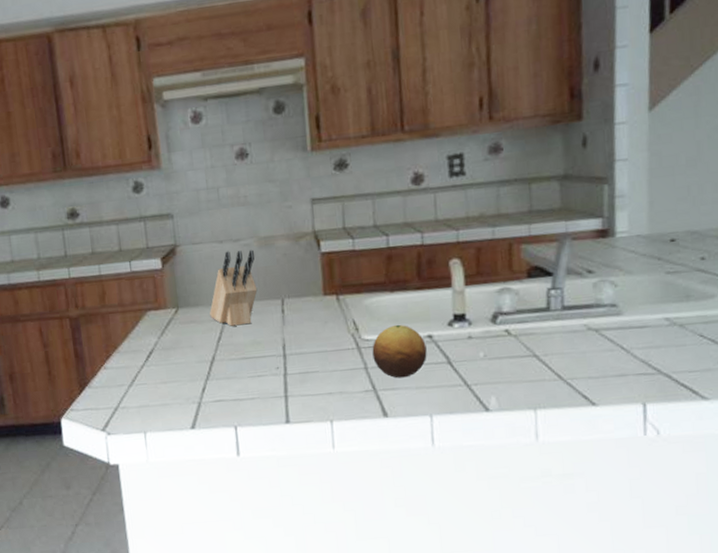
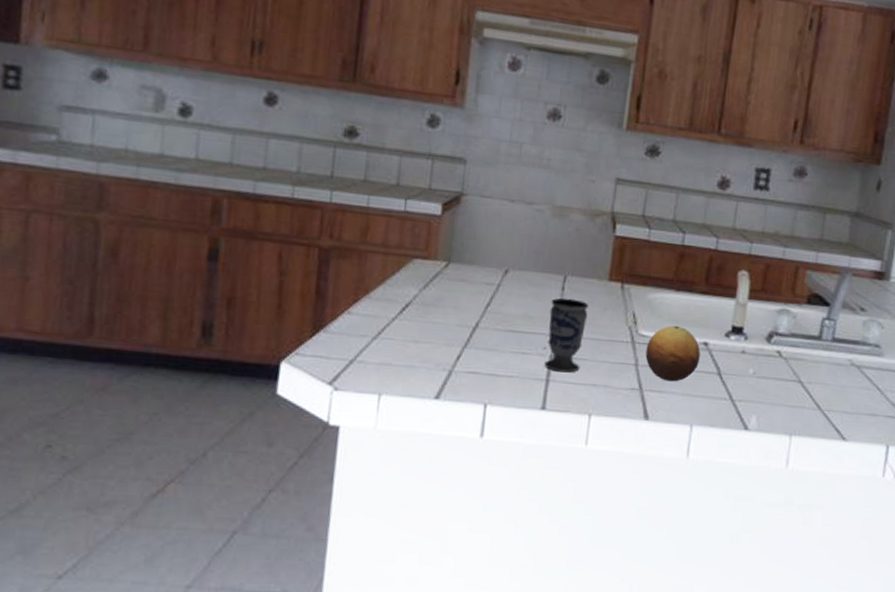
knife block: present [210,249,258,326] -> none [483,212,547,296]
cup: none [274,318,314,387] -> present [544,297,589,373]

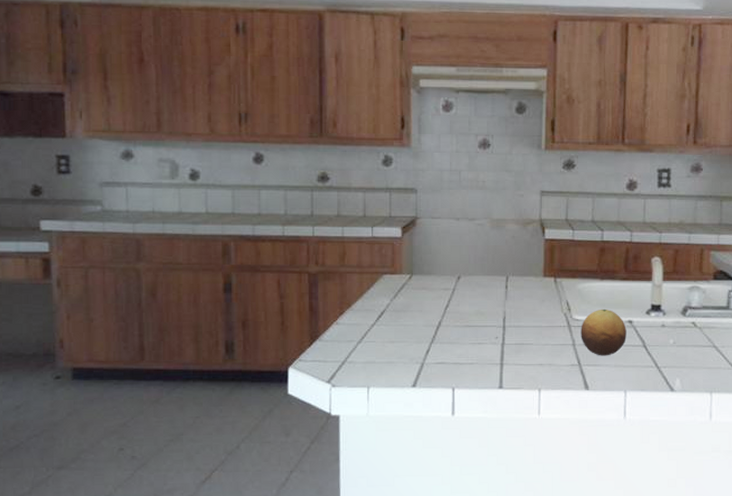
cup: present [544,297,589,373] -> none [497,294,530,356]

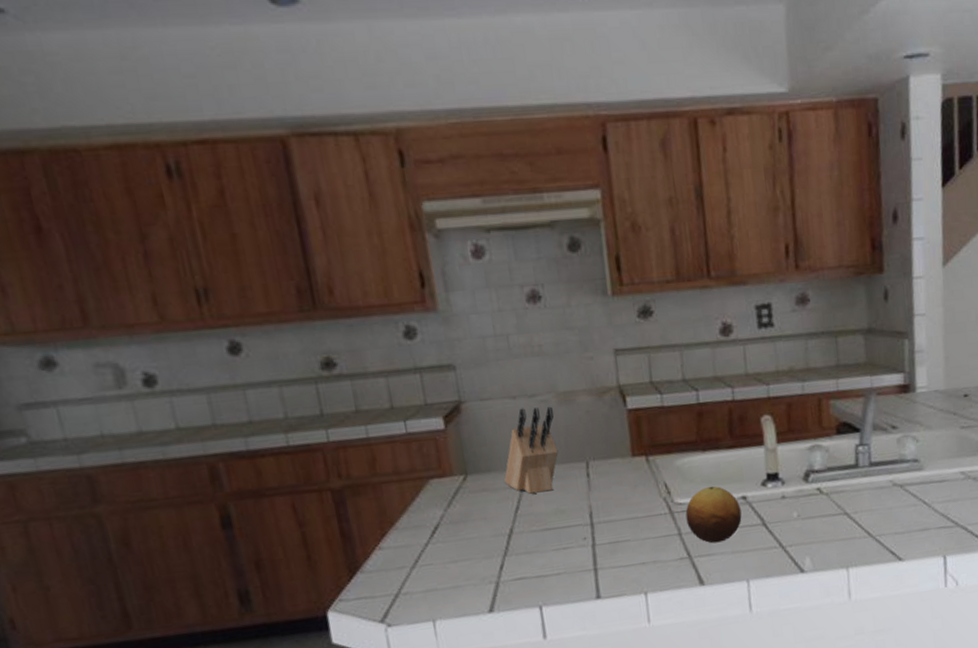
knife block: none [441,228,487,296] -> present [504,406,559,494]

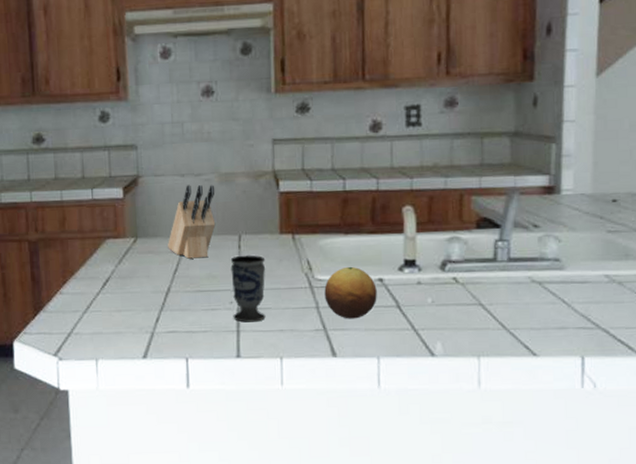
cup: none [579,483,625,559] -> present [230,255,266,322]

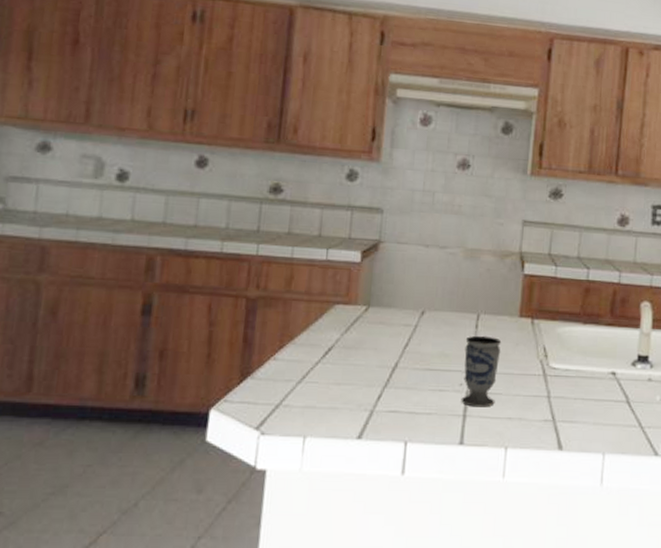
knife block: present [168,185,216,259] -> none [401,256,459,335]
fruit: present [324,266,377,319] -> none [557,357,609,412]

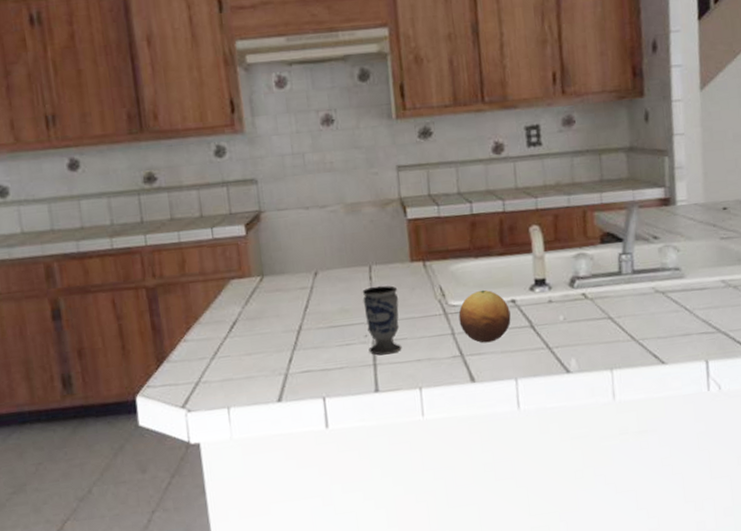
fruit: none [557,357,609,412] -> present [458,289,511,343]

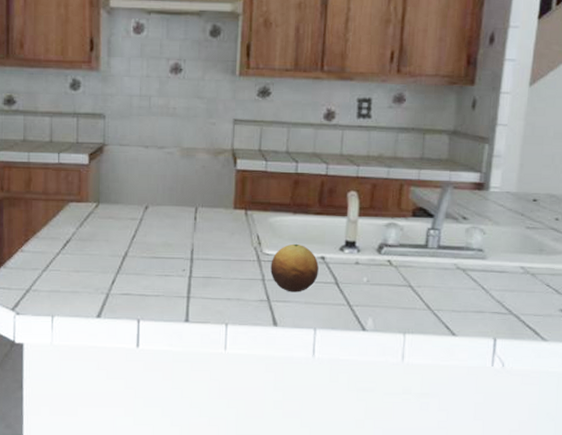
cup: present [362,285,402,355] -> none [184,226,219,290]

